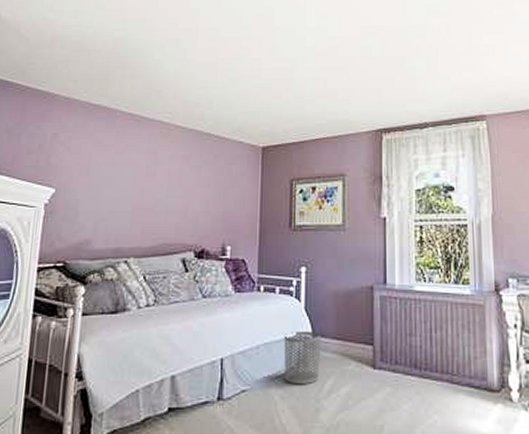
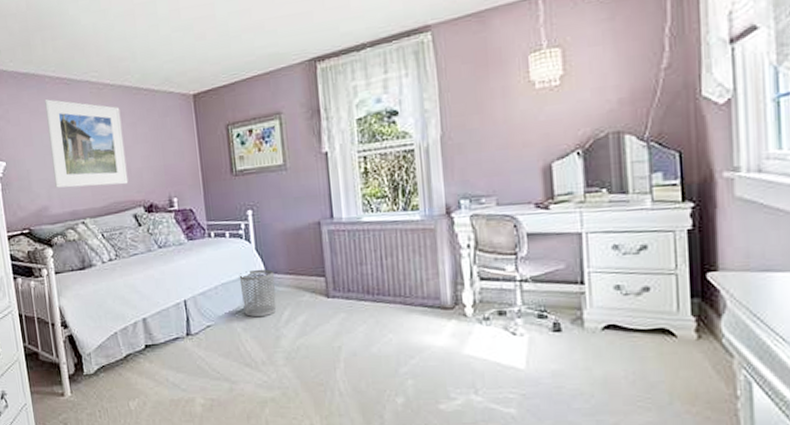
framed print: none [104,133,187,227] -> present [44,99,129,188]

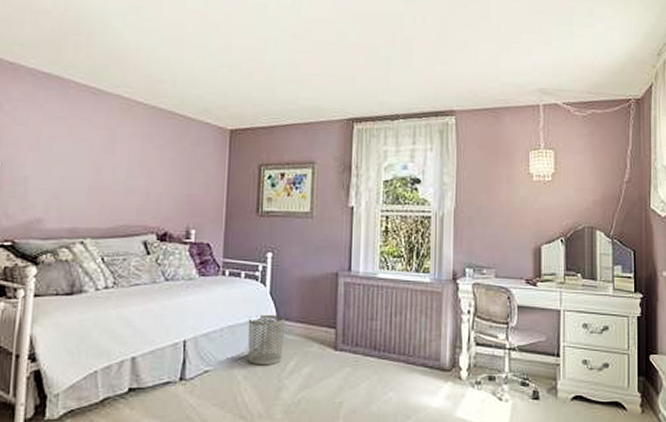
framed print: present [44,99,129,188] -> none [57,105,149,208]

